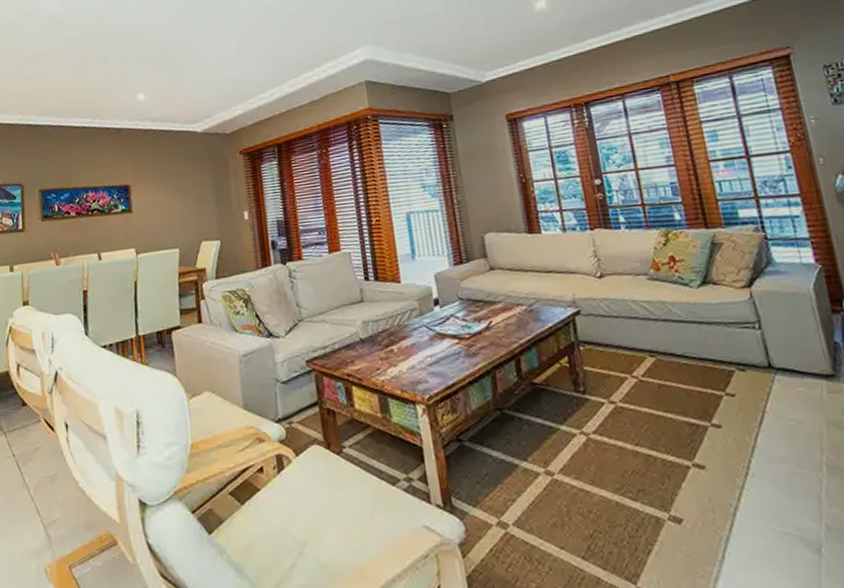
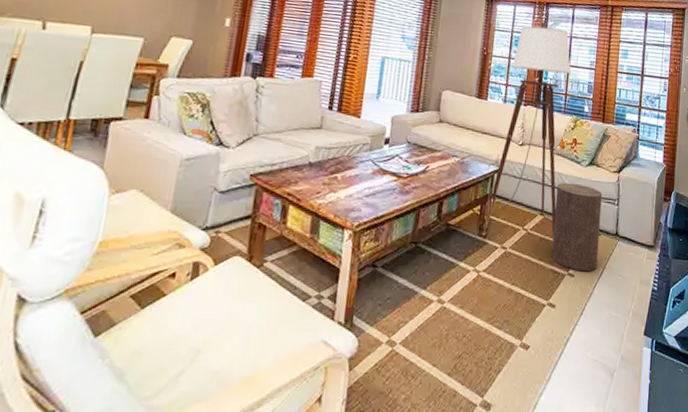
floor lamp: none [560,128,678,381] -> present [491,26,571,237]
stool: none [662,310,753,420] -> present [551,182,603,272]

